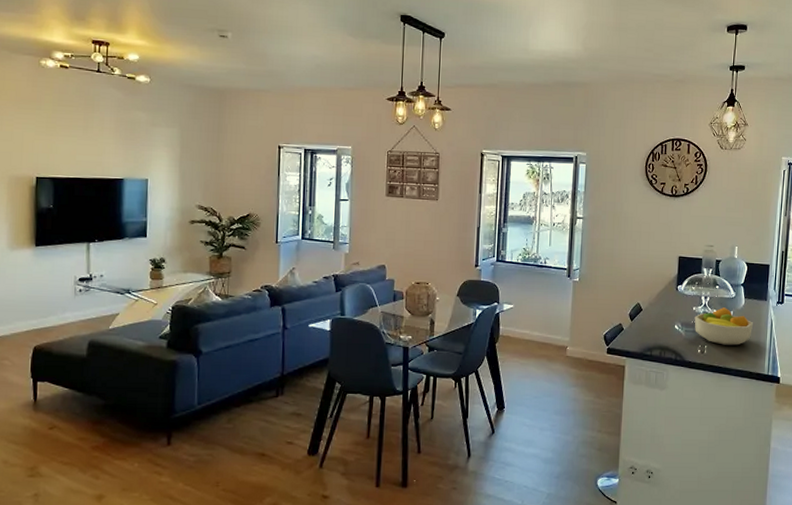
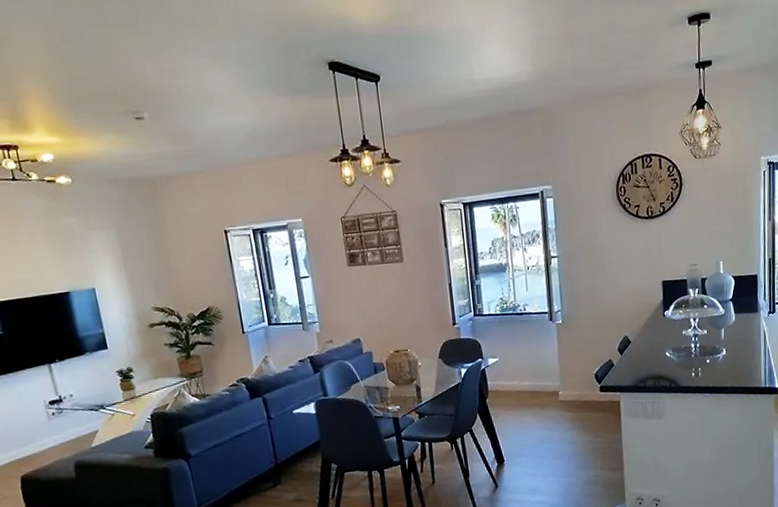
fruit bowl: present [694,307,754,345] -> none [685,326,746,365]

